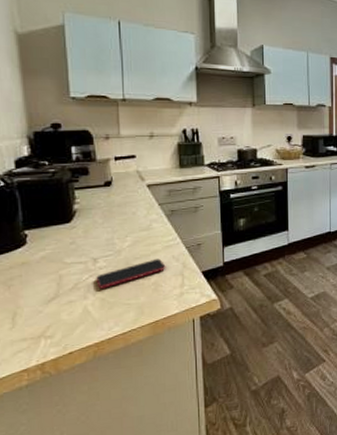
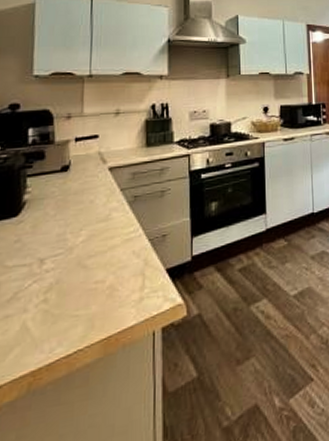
smartphone: present [96,258,166,289] -> none [40,255,125,298]

